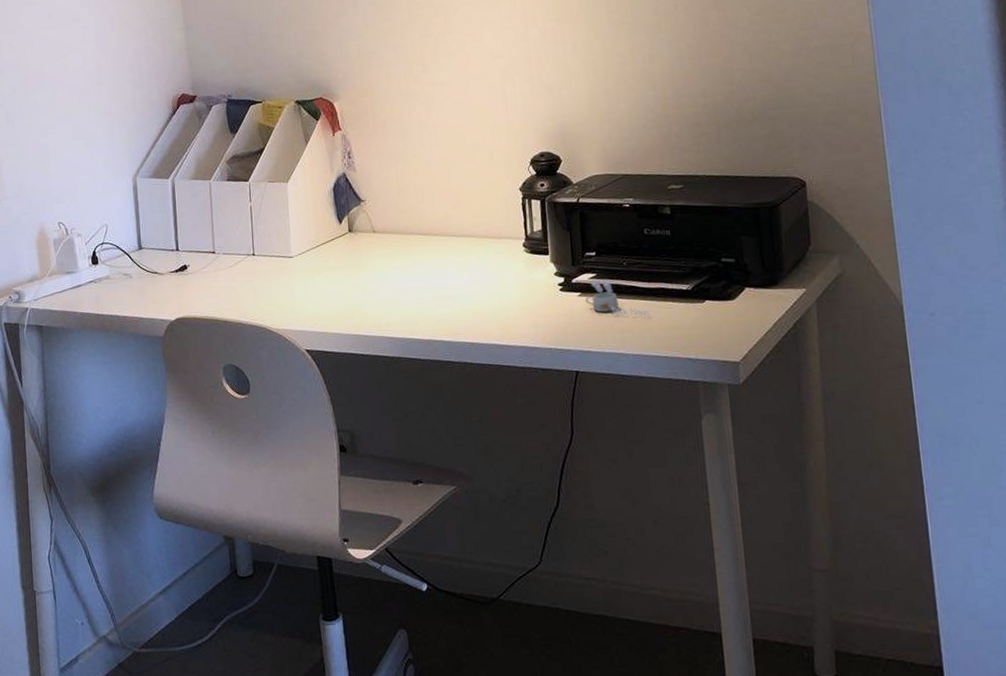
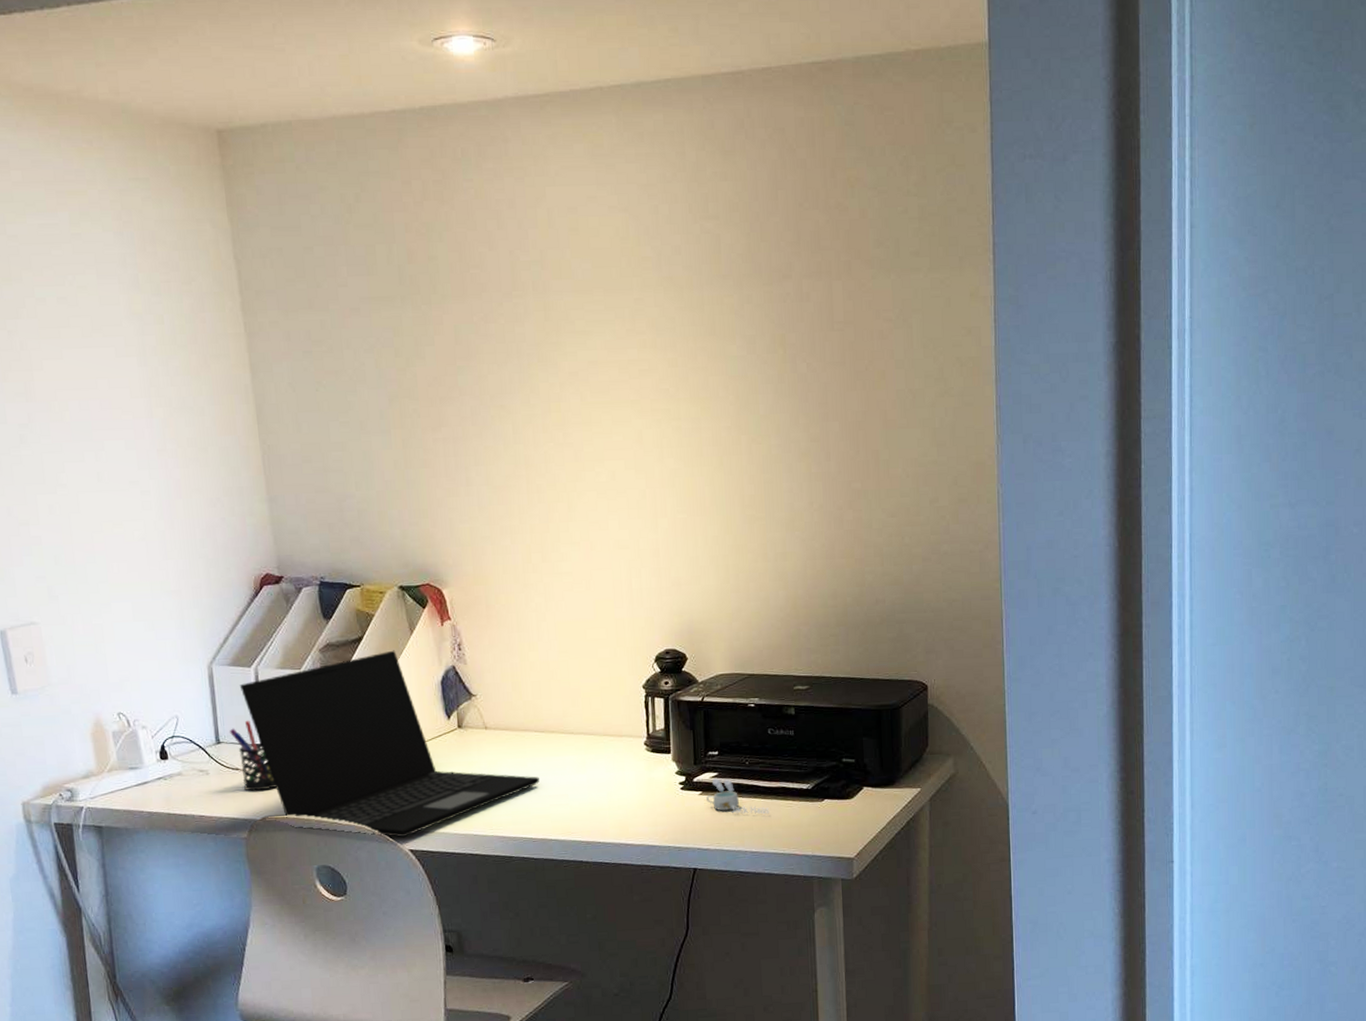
pen holder: none [149,227,188,293] -> present [229,720,276,791]
laptop: none [159,160,425,338] -> present [239,650,540,838]

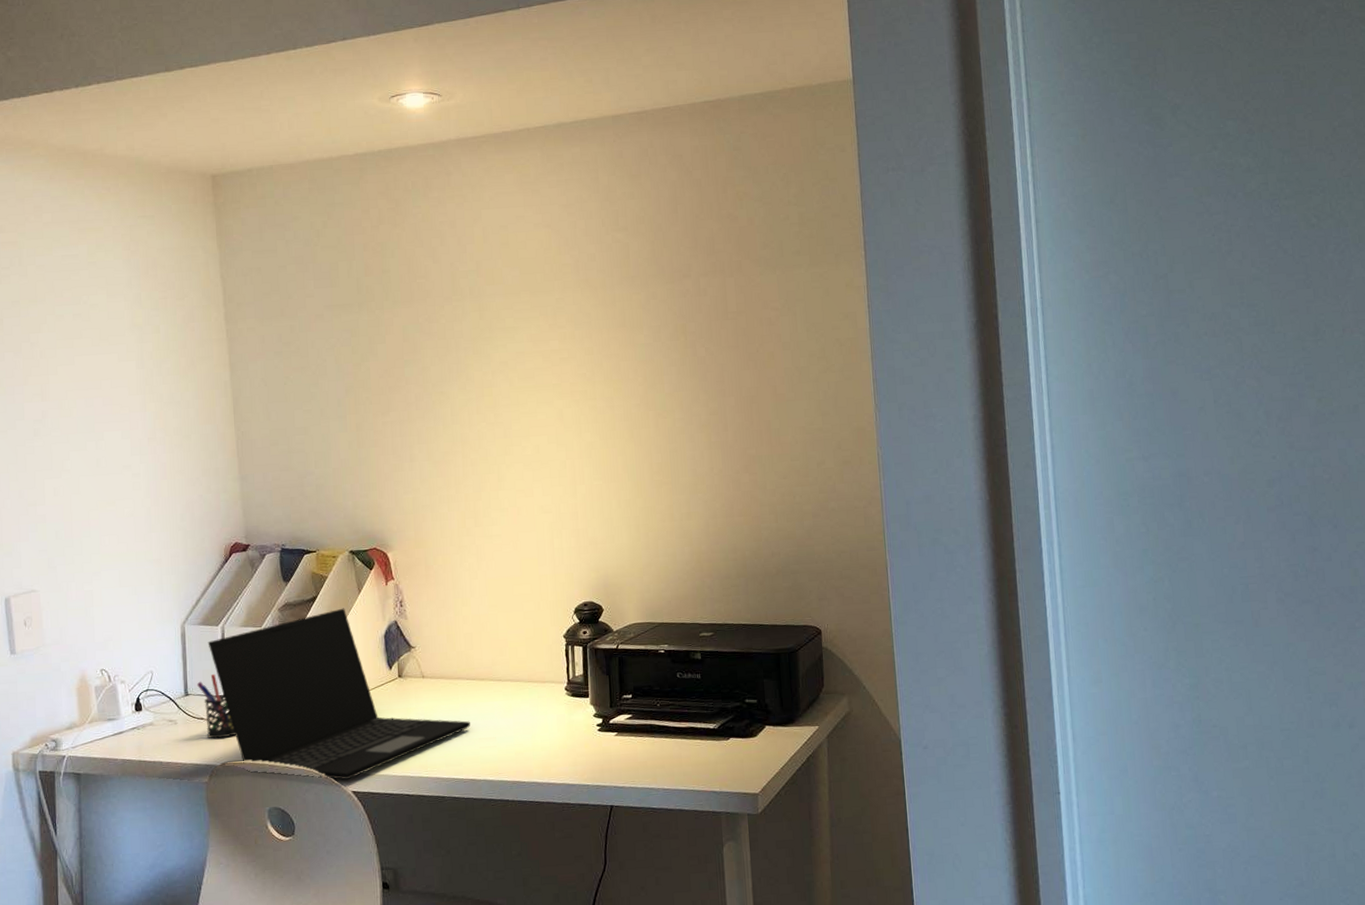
cup: present [706,777,769,814] -> none [621,719,679,753]

